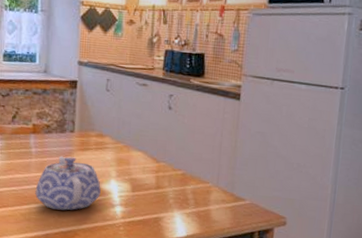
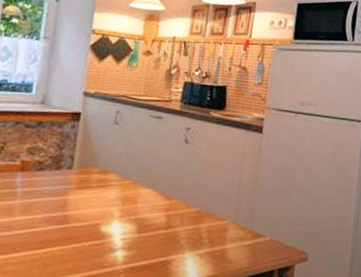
teapot: present [35,156,101,211] -> none [16,196,101,259]

